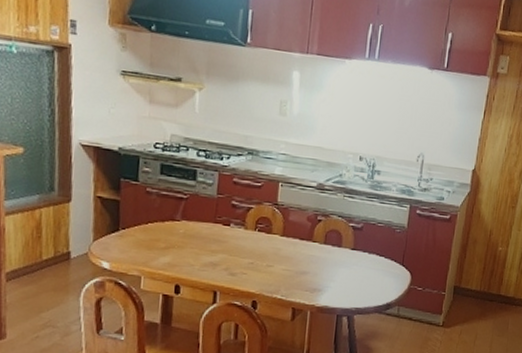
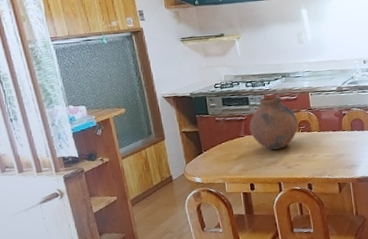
vase: none [189,176,258,248] -> present [249,96,299,150]

